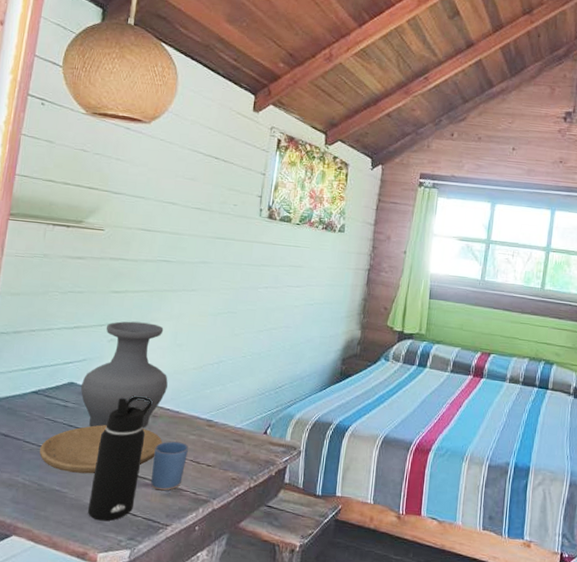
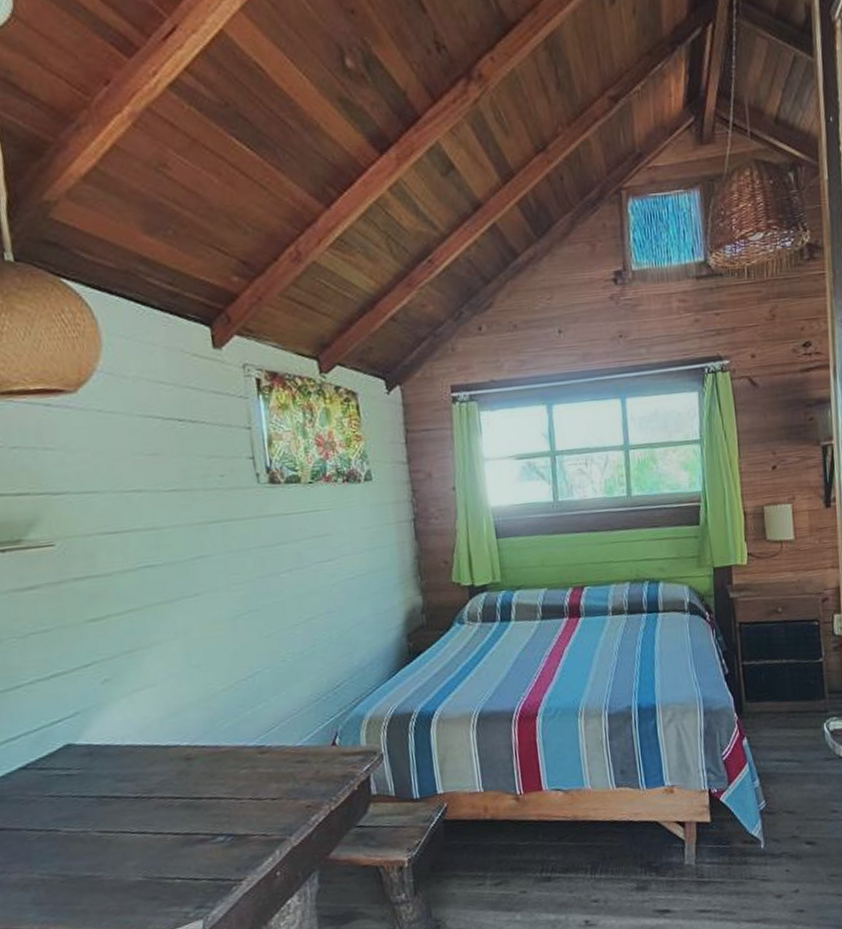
plate: present [39,425,163,474] -> none [50,776,208,852]
vase: present [80,321,168,428] -> none [81,647,196,792]
water bottle: present [88,395,154,521] -> none [125,737,192,897]
mug: present [151,441,188,491] -> none [199,780,245,843]

